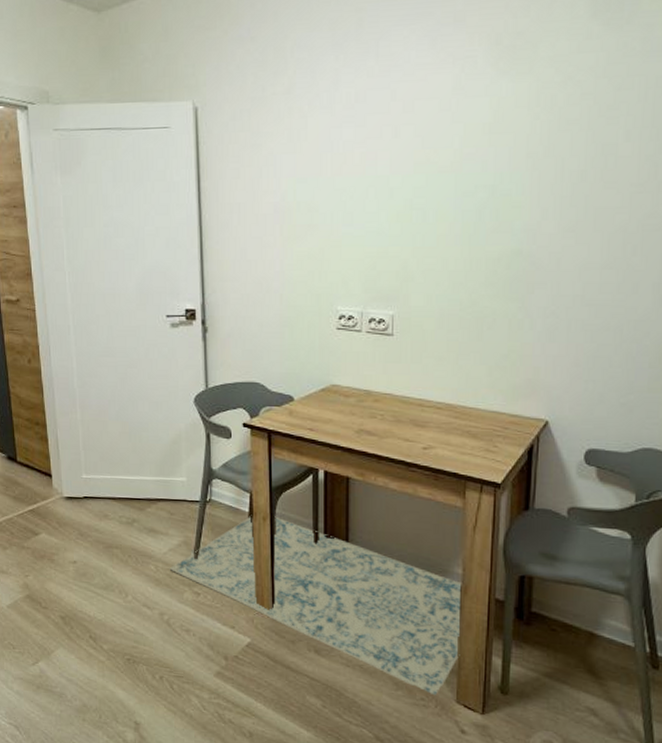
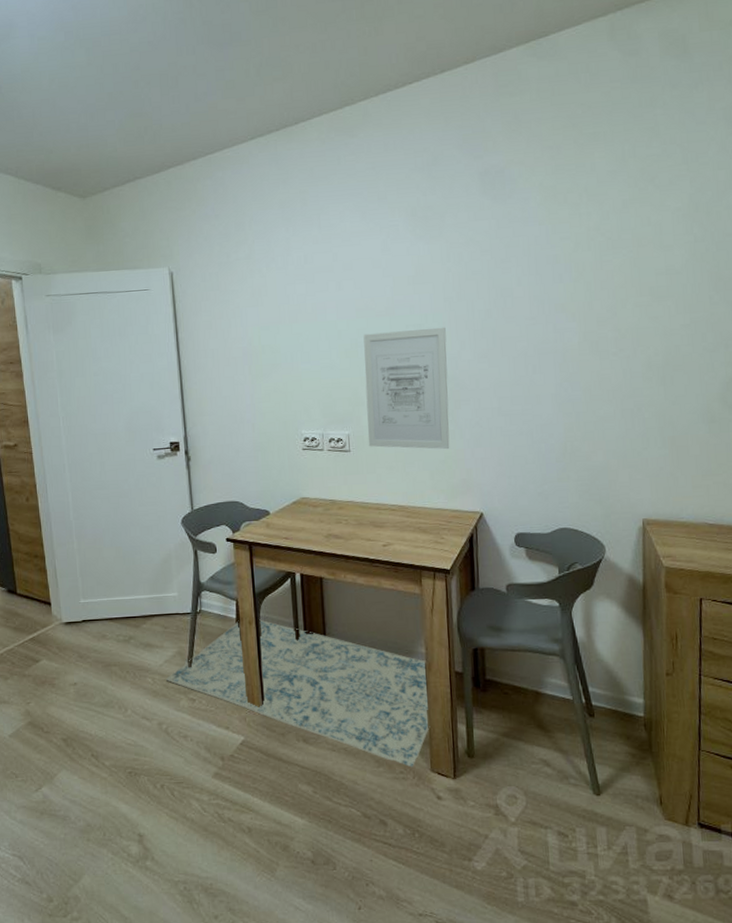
wall art: none [415,190,525,342] -> present [363,327,450,450]

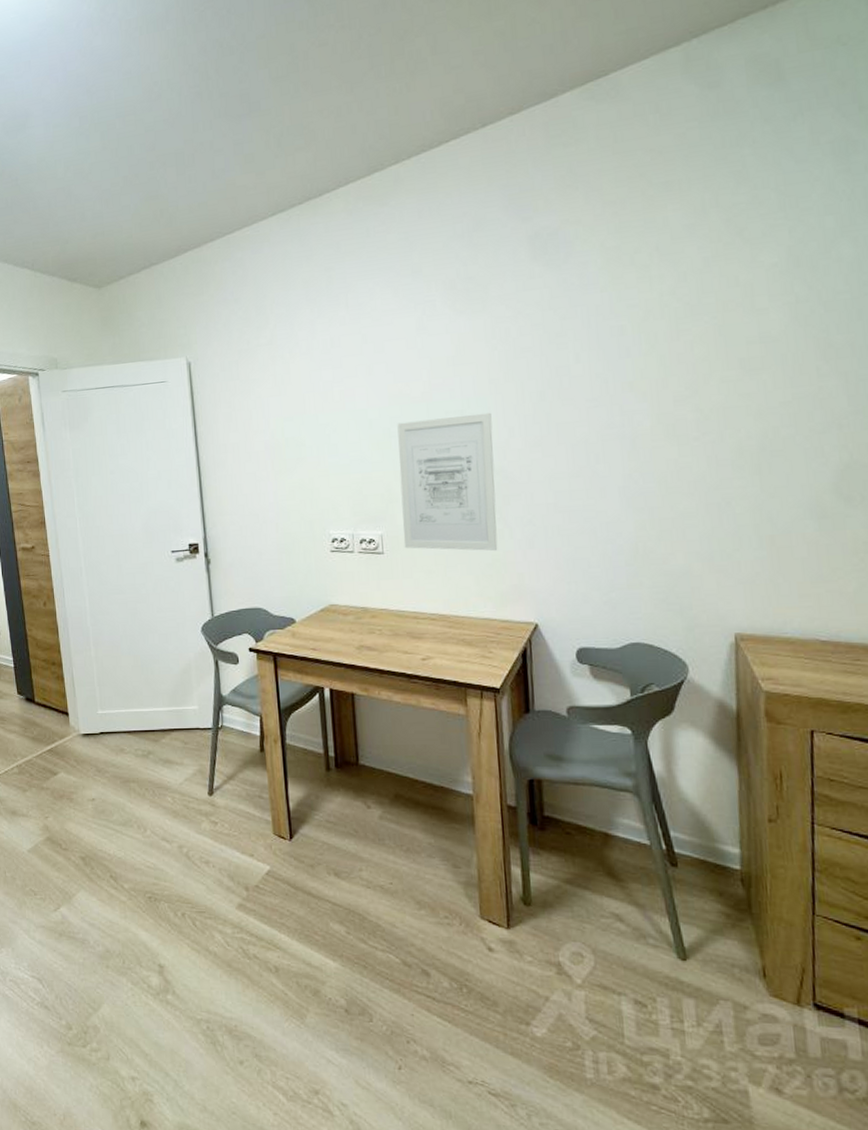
rug: present [165,619,430,768] -> none [186,738,479,913]

